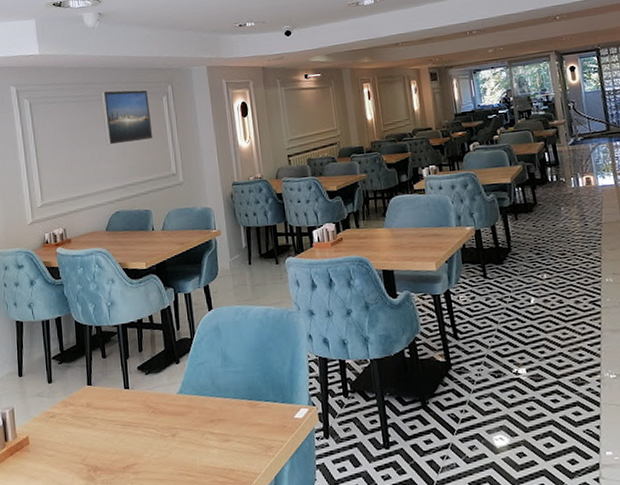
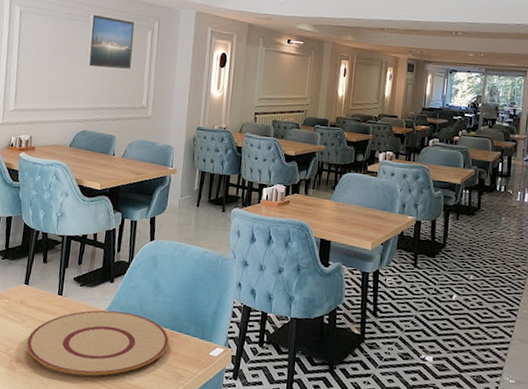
plate: none [101,391,250,473] -> present [26,310,169,377]

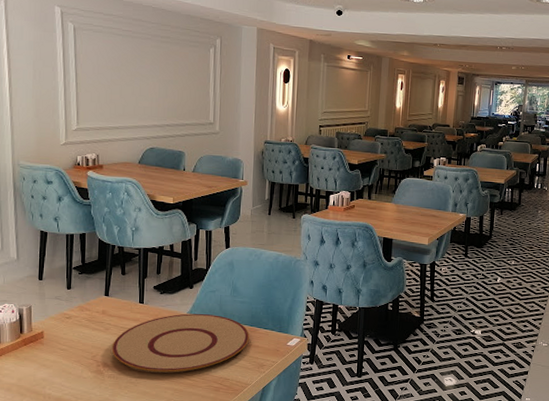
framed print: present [86,14,135,70] -> none [148,31,197,87]

